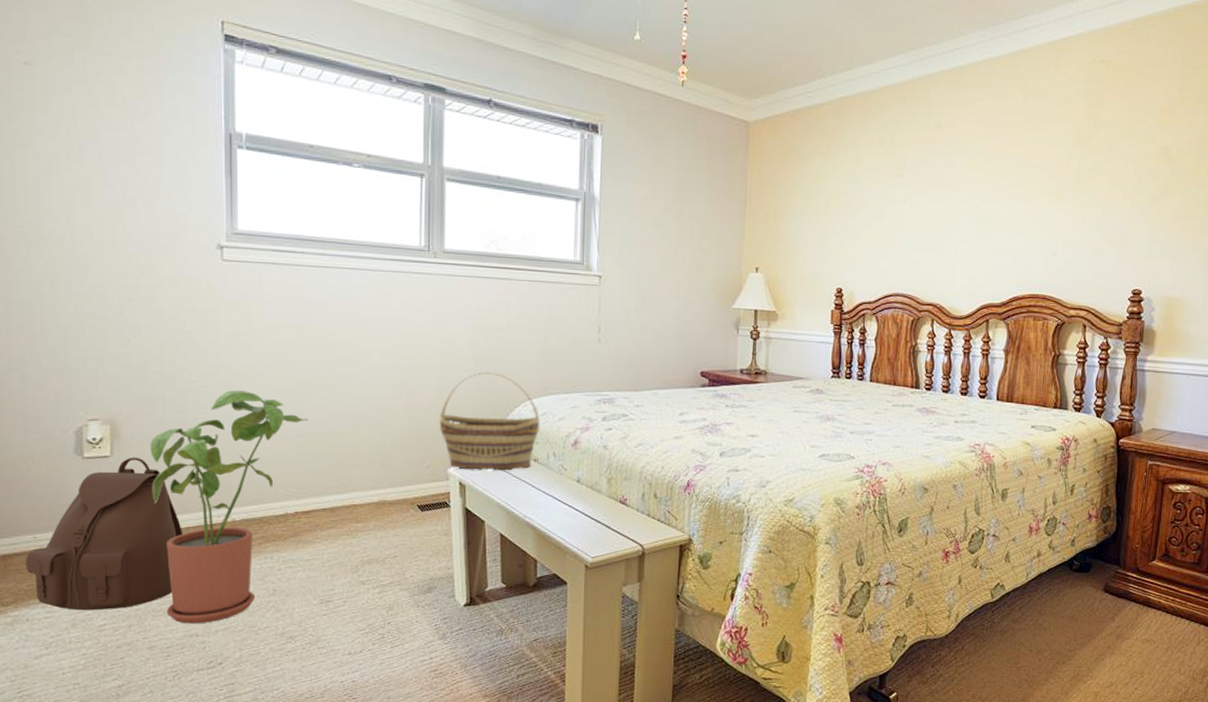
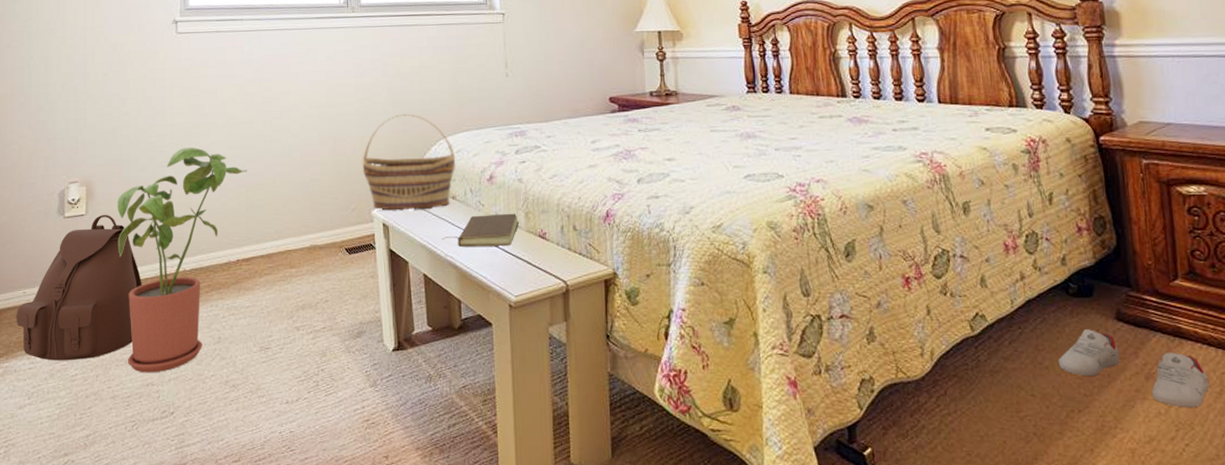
book: none [521,478,602,510] -> present [442,213,520,247]
shoe: none [1054,598,1162,661] -> present [1057,329,1210,408]

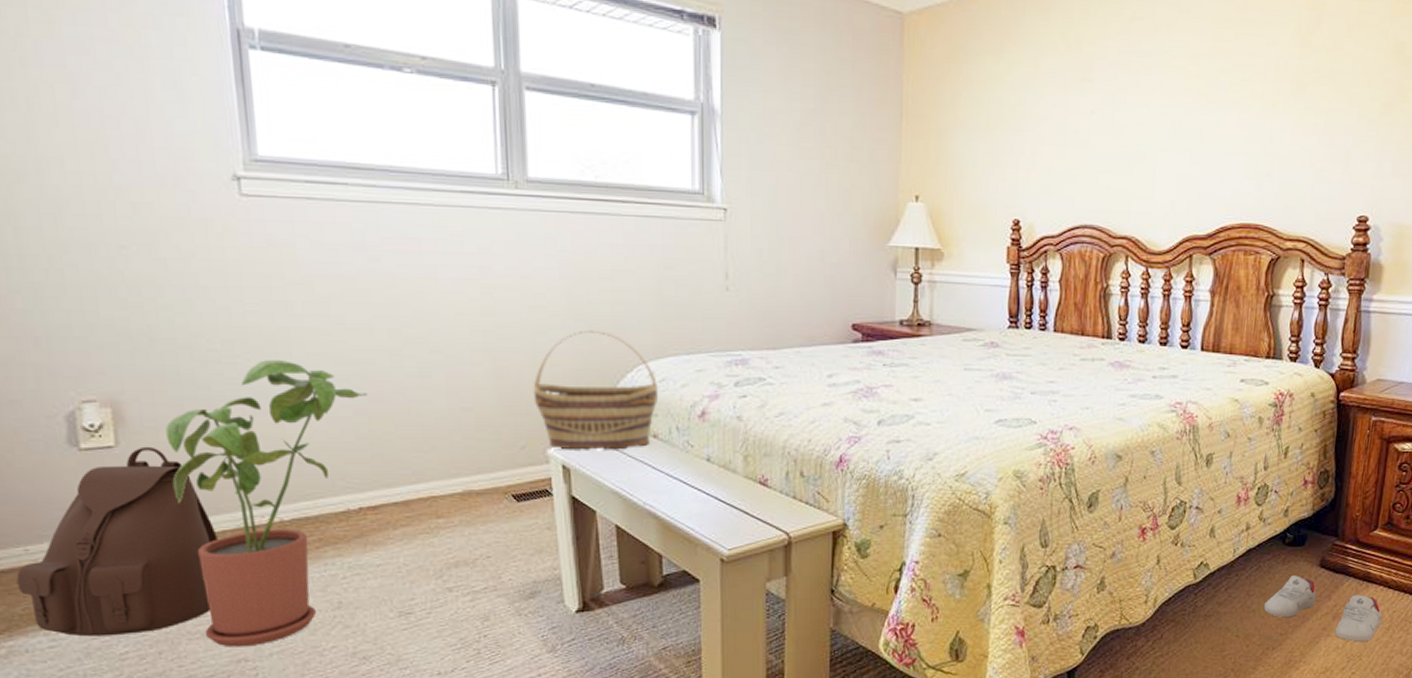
book: present [442,213,520,247] -> none [639,456,737,494]

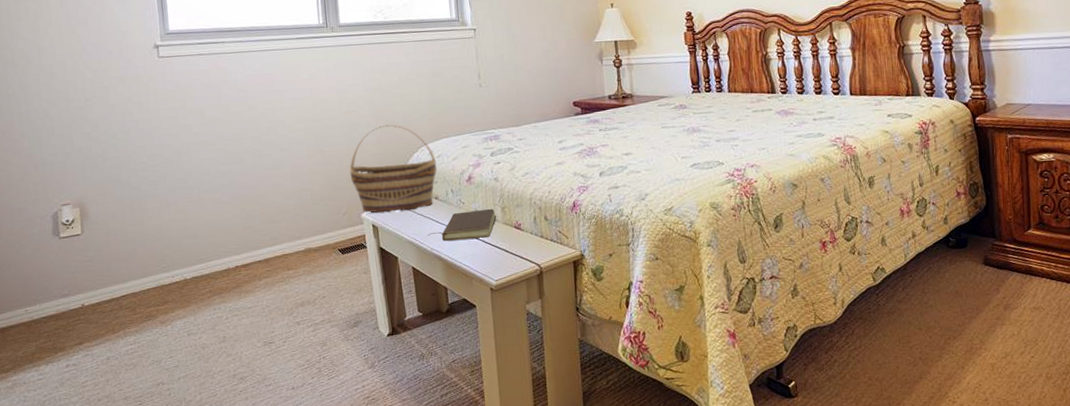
backpack: present [16,446,218,637] -> none [19,232,145,371]
house plant: present [165,360,369,647] -> none [112,165,240,374]
book: none [639,456,737,494] -> present [427,208,497,241]
shoe: present [1263,575,1382,643] -> none [939,273,1050,329]

